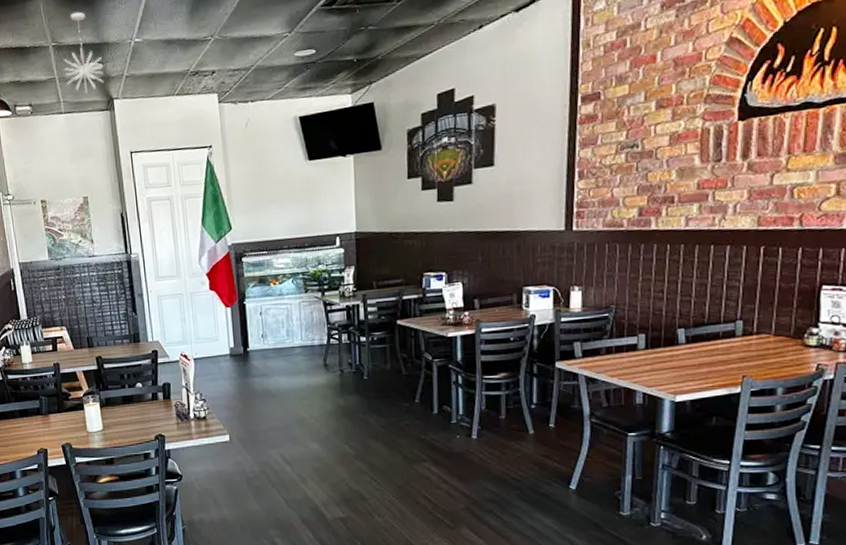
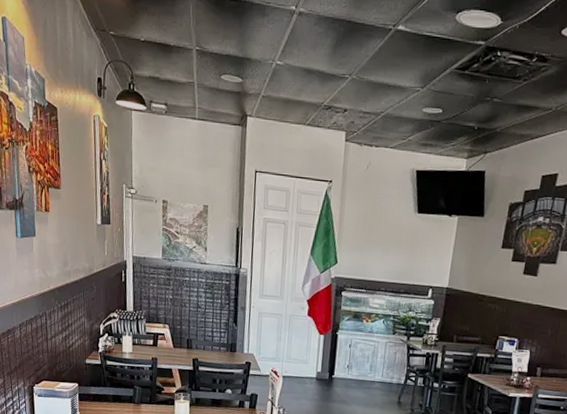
pendant light: present [63,11,104,94] -> none [203,20,243,105]

